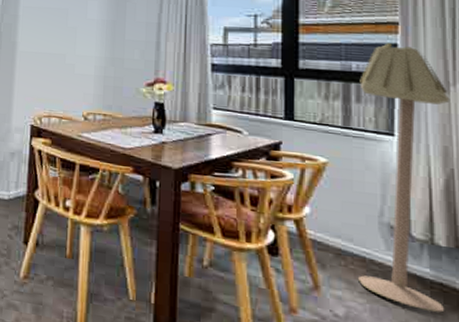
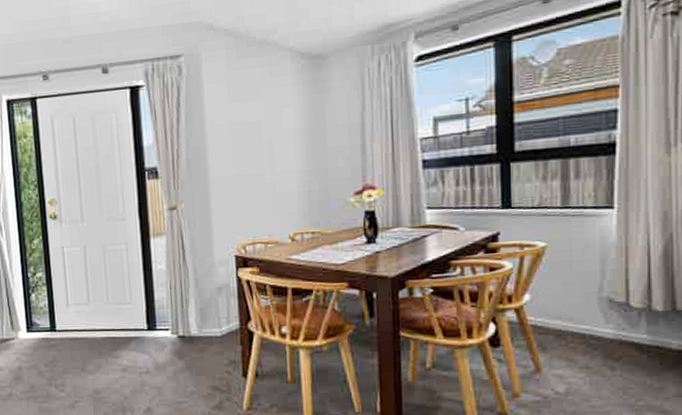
floor lamp: present [358,43,450,313] -> none [578,109,671,374]

